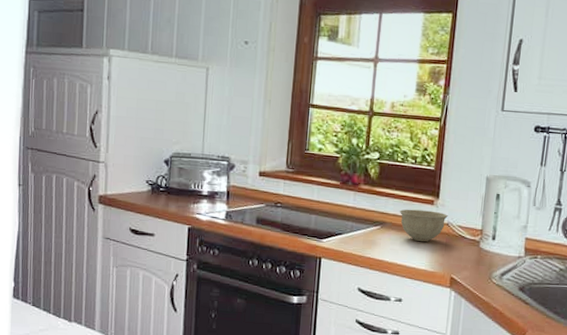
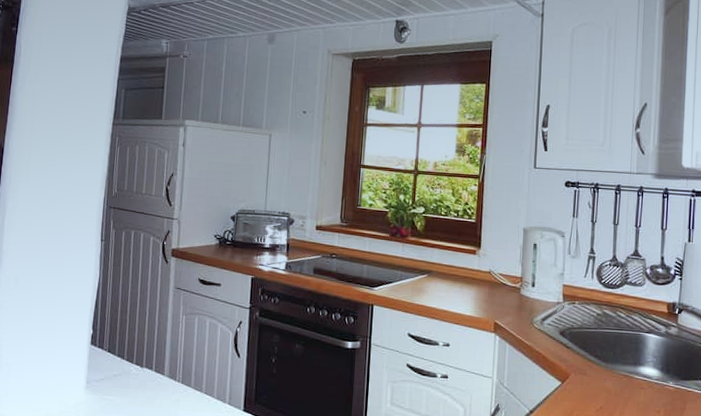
bowl: present [399,209,448,242] -> none [444,258,490,289]

